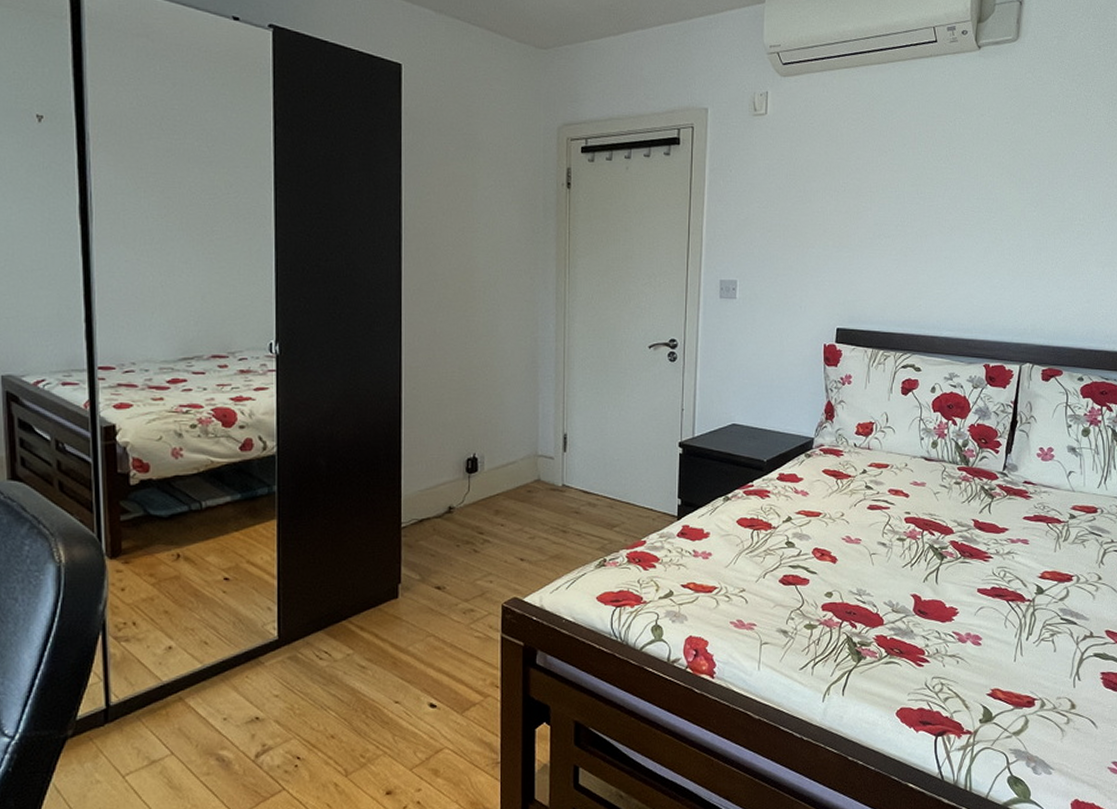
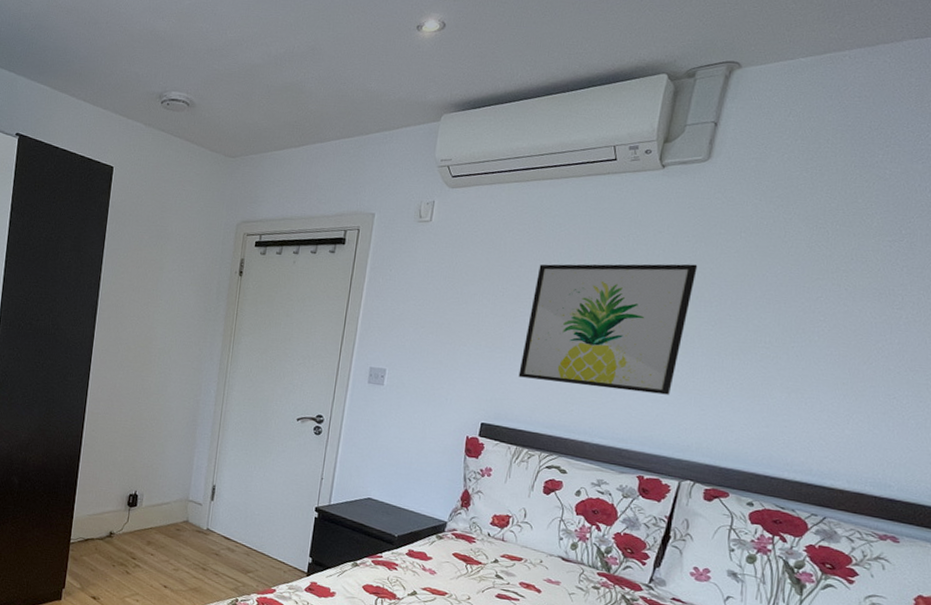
wall art: none [867,146,1017,280] -> present [518,264,698,395]

